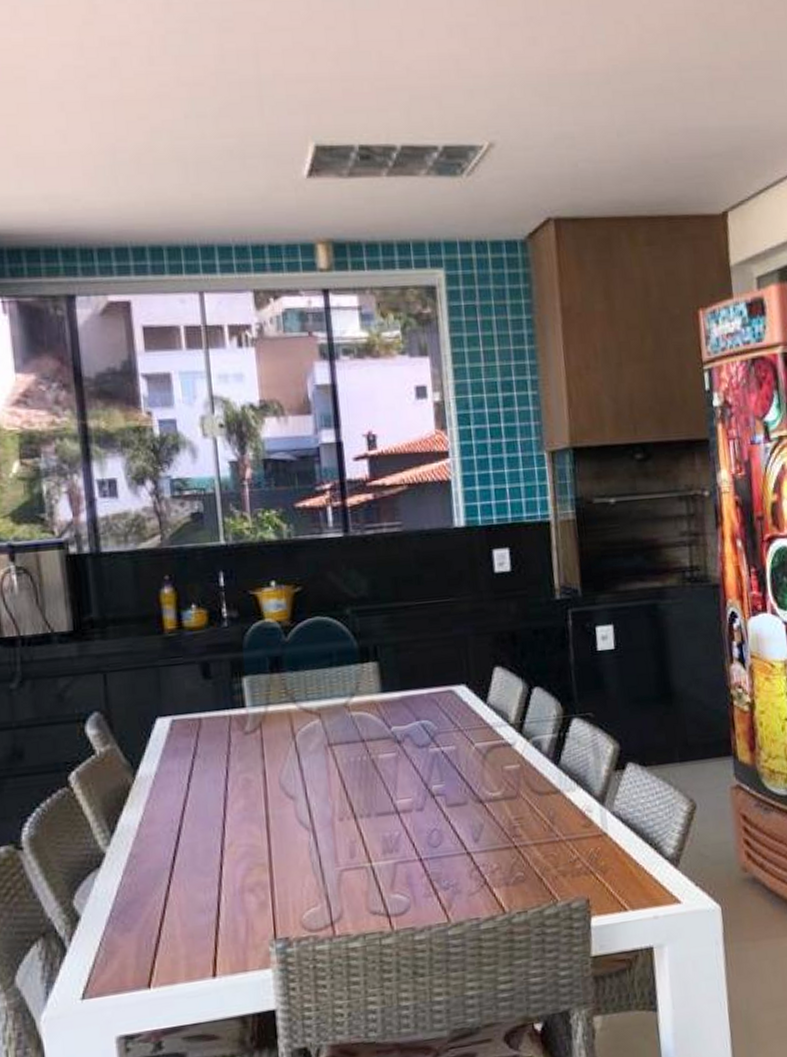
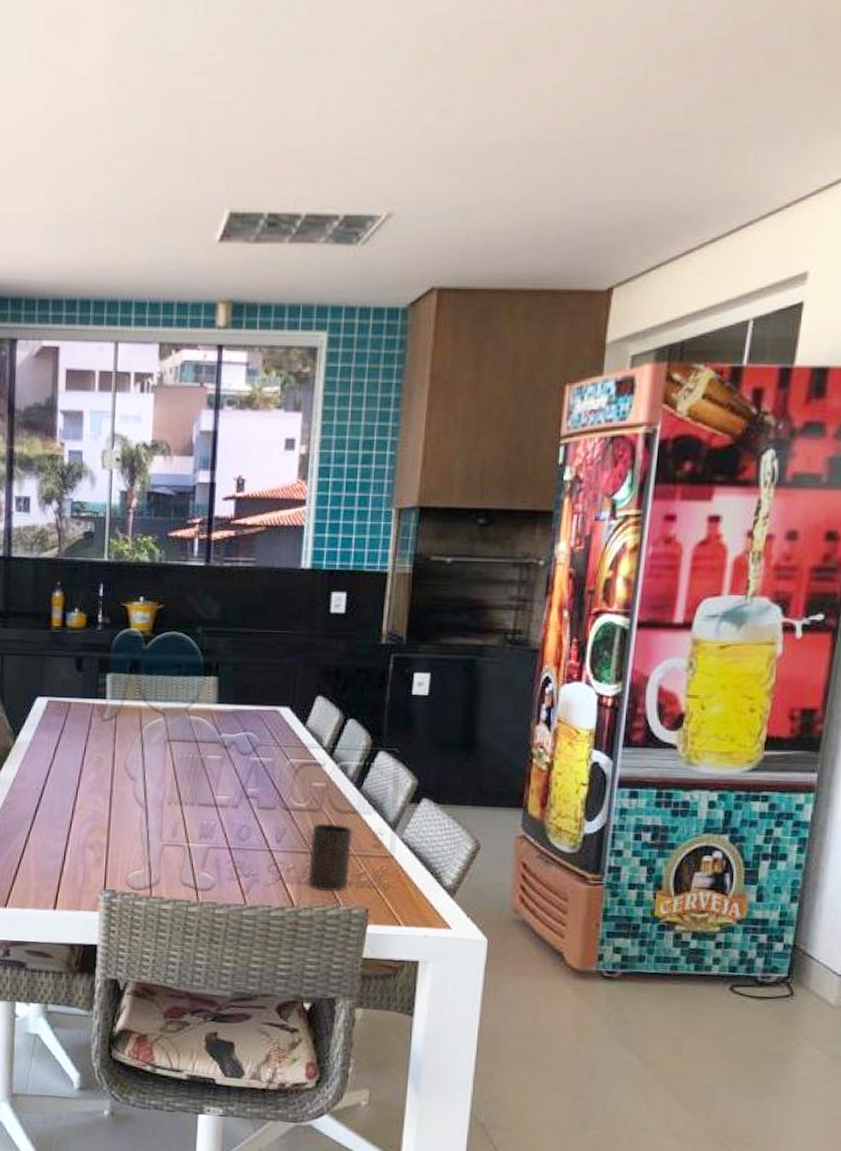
cup: none [512,808,562,889] -> present [307,823,353,892]

